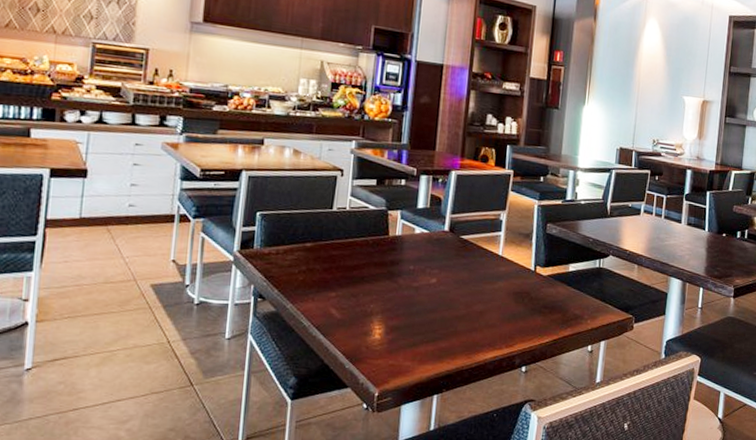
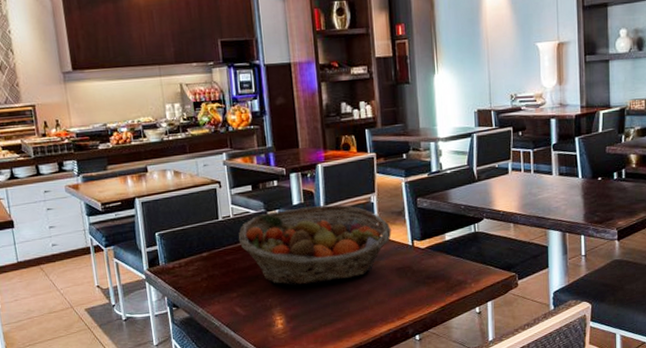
fruit basket: none [350,211,516,296] -> present [238,204,392,286]

